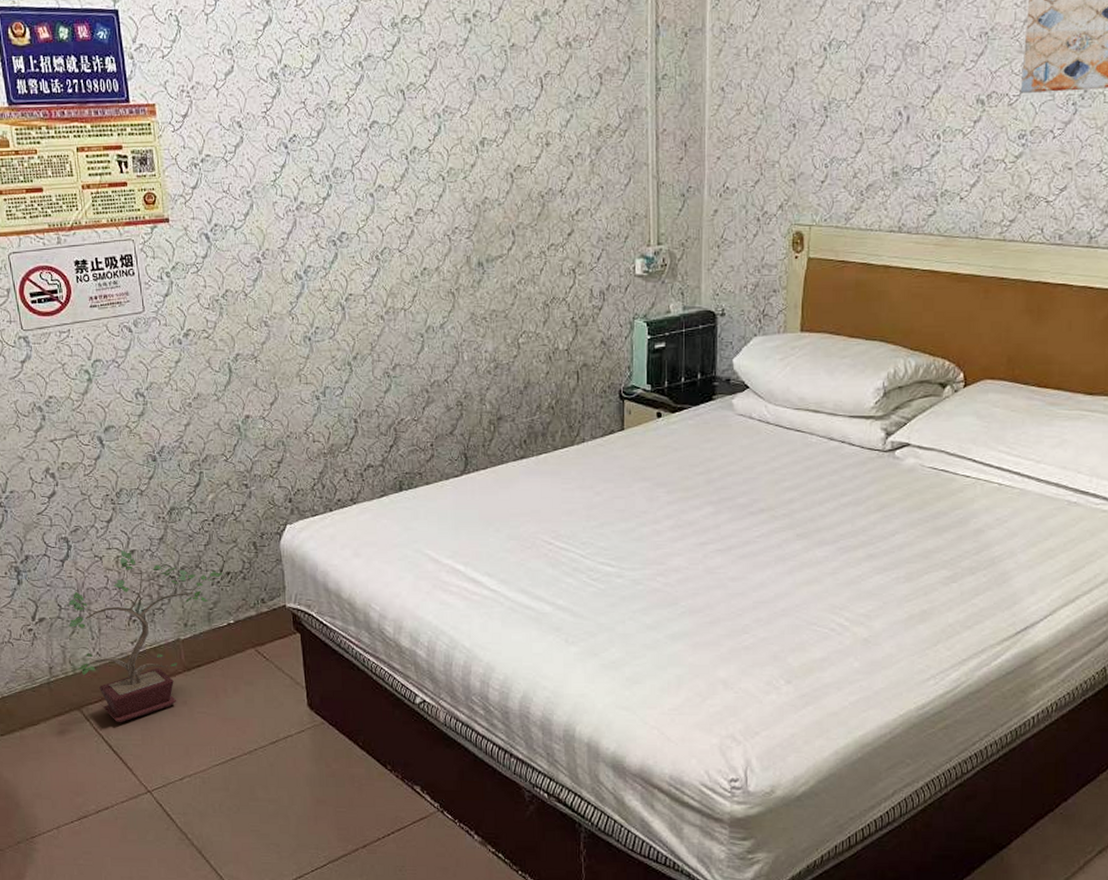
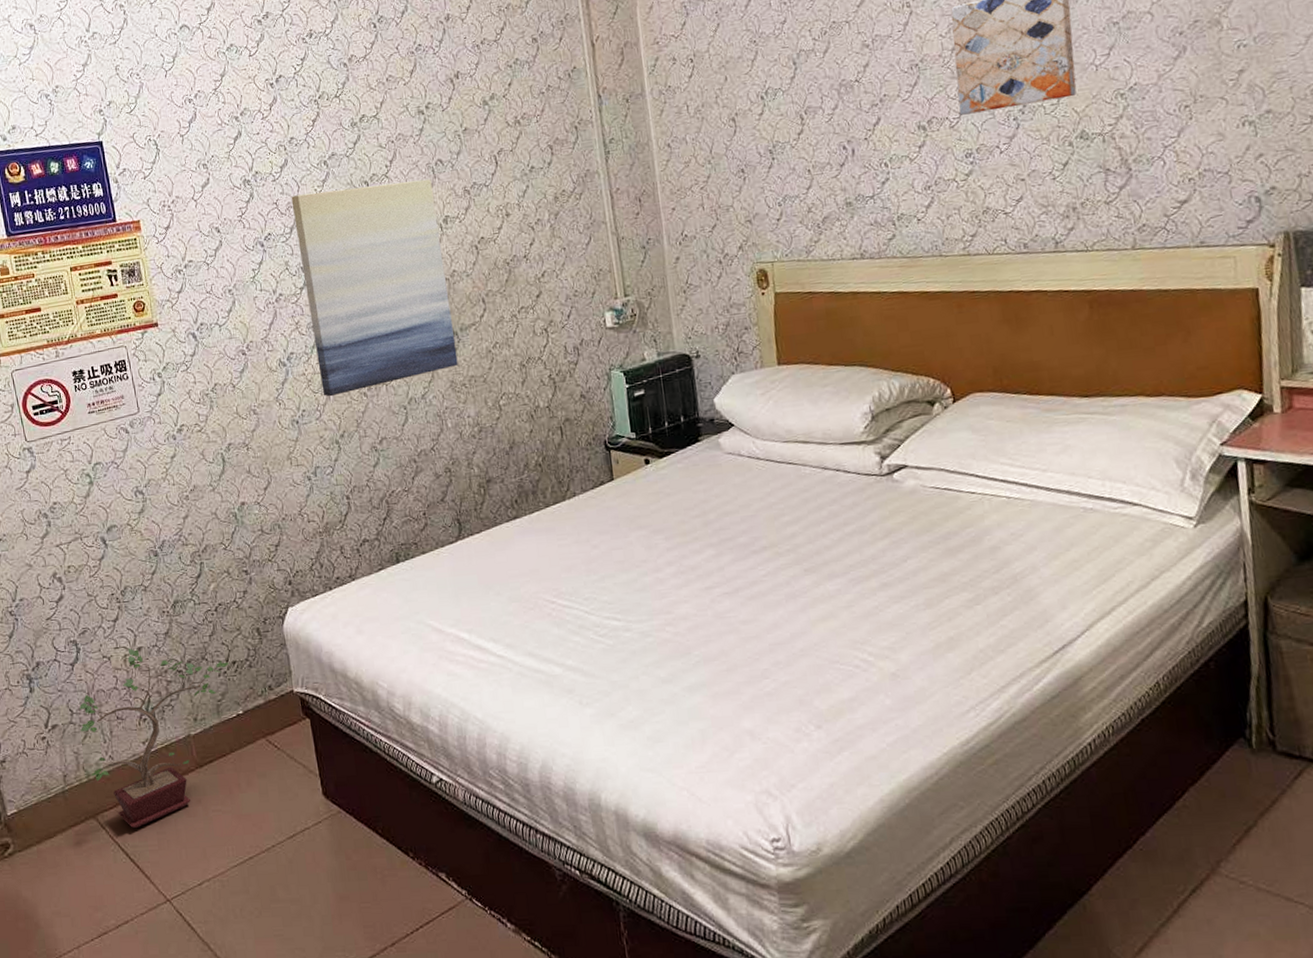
wall art: none [320,95,481,316] -> present [291,178,458,397]

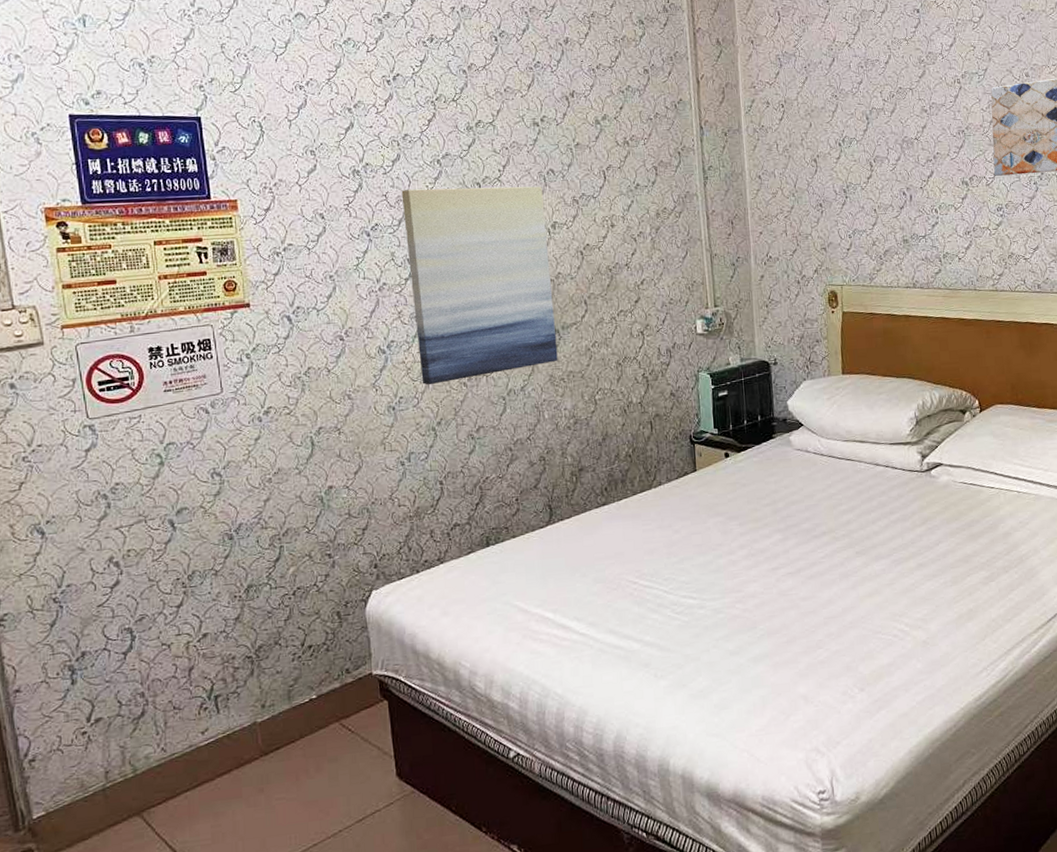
potted plant: present [79,647,229,828] -> none [129,634,305,823]

